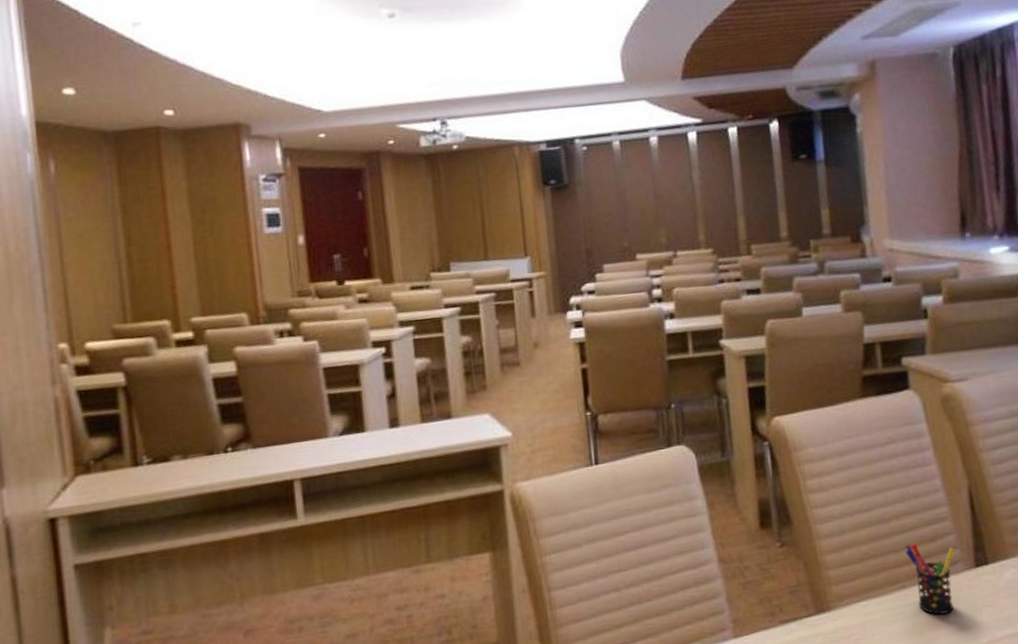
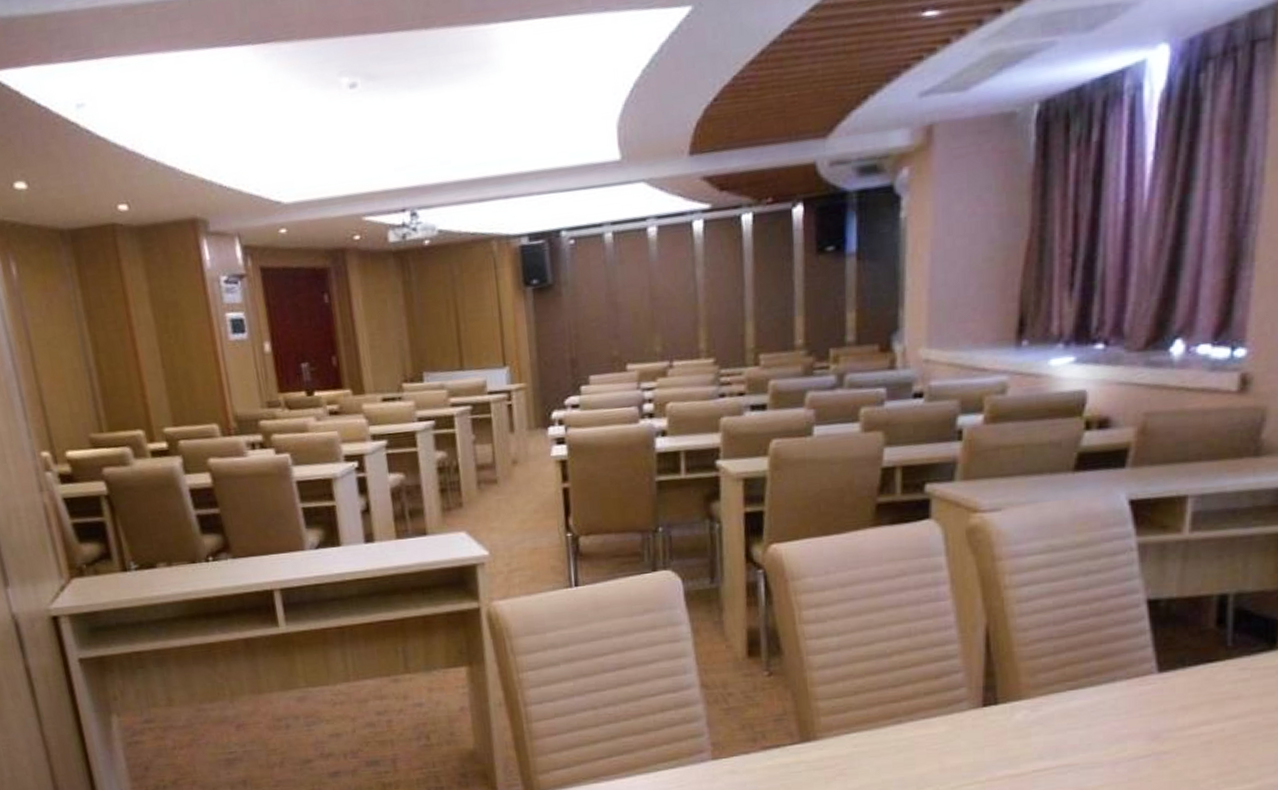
pen holder: present [905,543,955,615] -> none [905,679,962,751]

